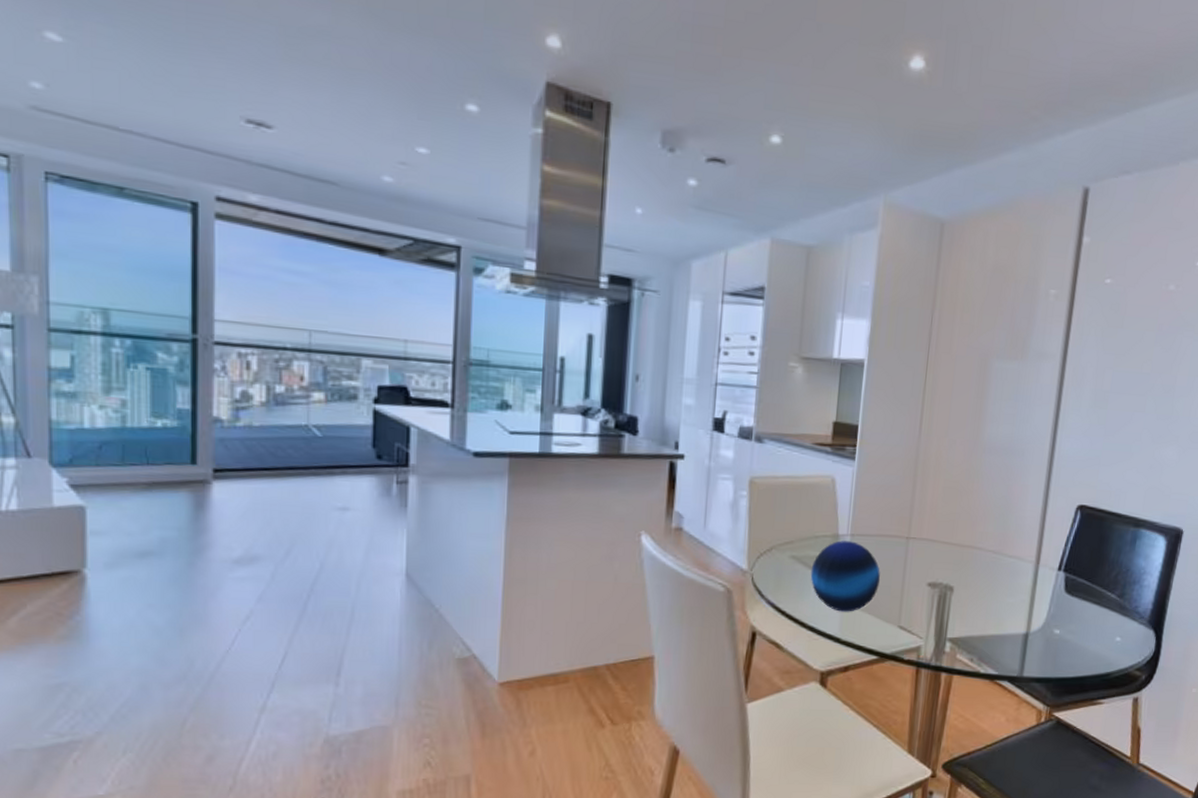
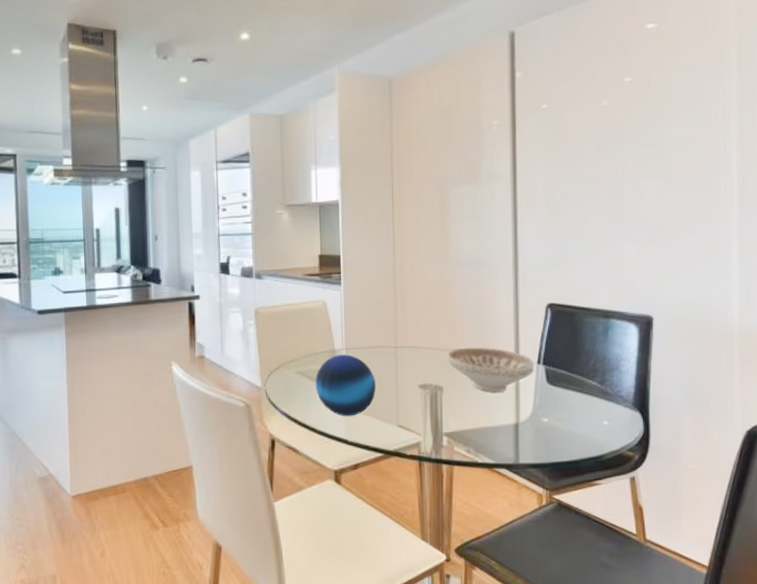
decorative bowl: none [963,545,1055,597] -> present [448,347,534,392]

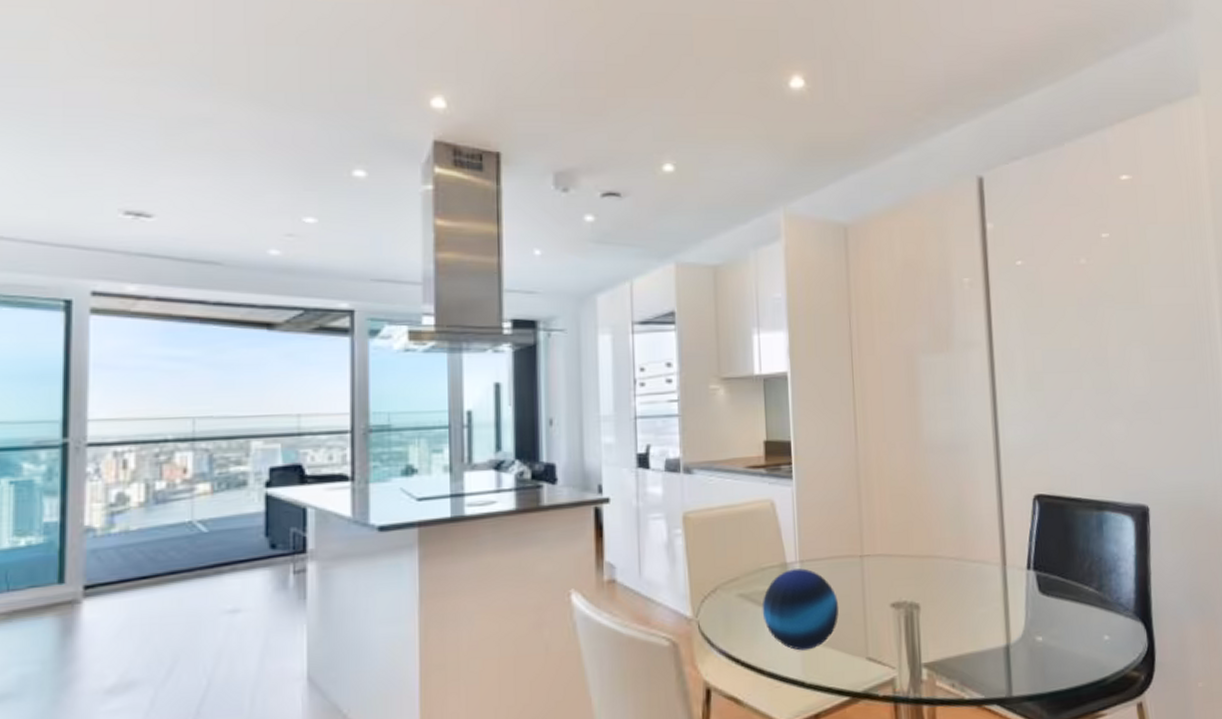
decorative bowl: present [448,347,534,392] -> none [924,551,1024,607]

